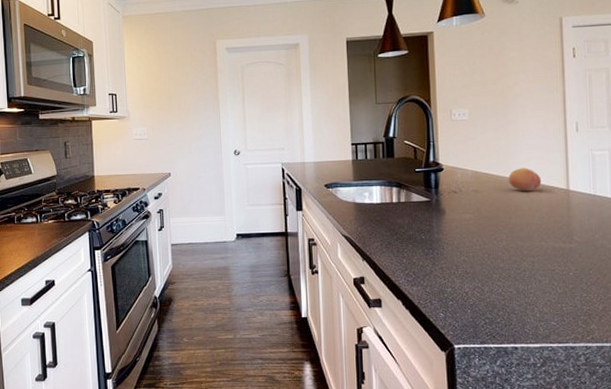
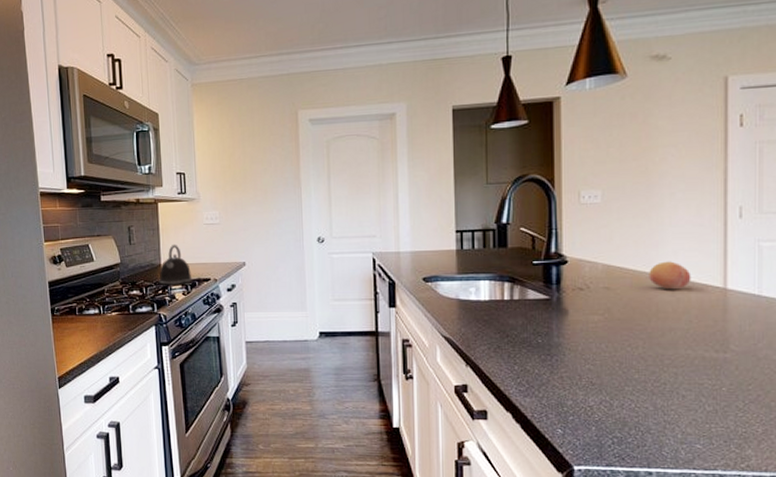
kettle: none [92,157,123,197] -> present [159,244,193,287]

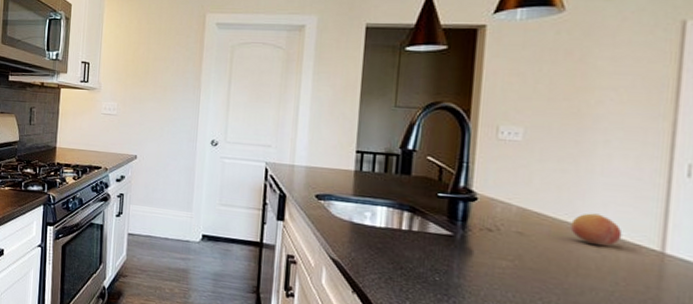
kettle: present [159,244,193,287] -> none [52,129,84,171]

